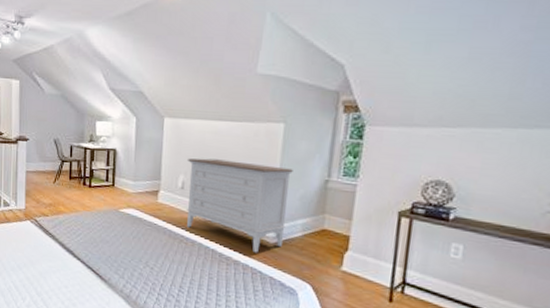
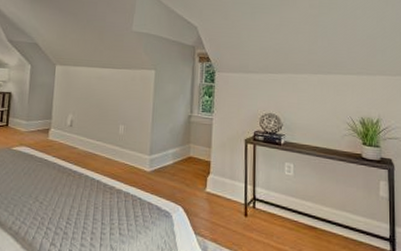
dresser: present [187,158,293,253] -> none [75,99,163,181]

